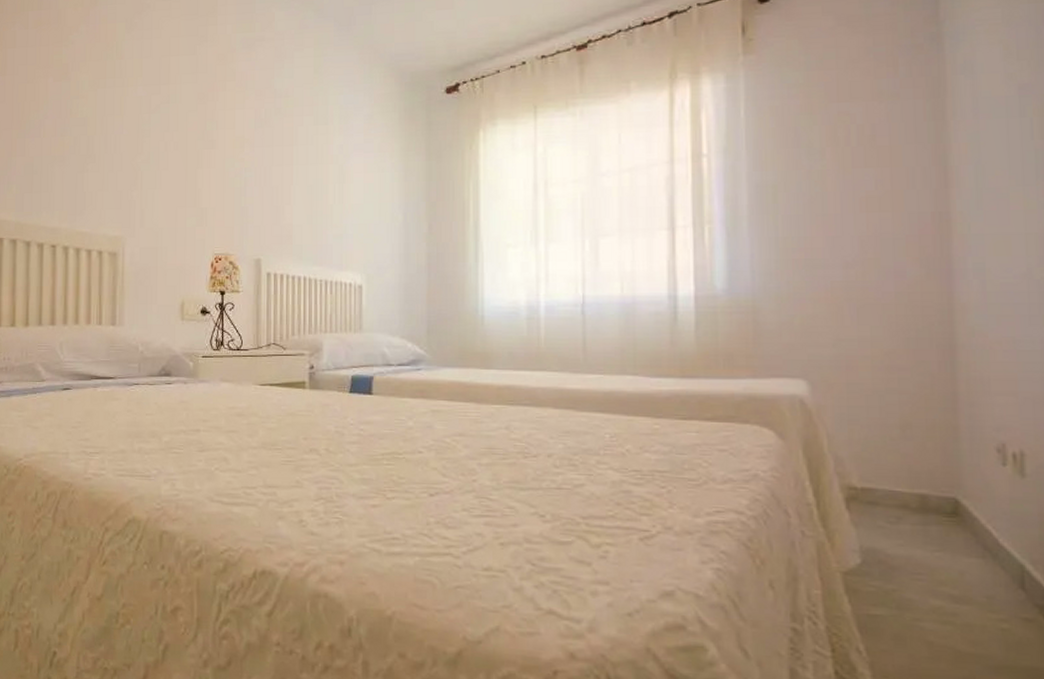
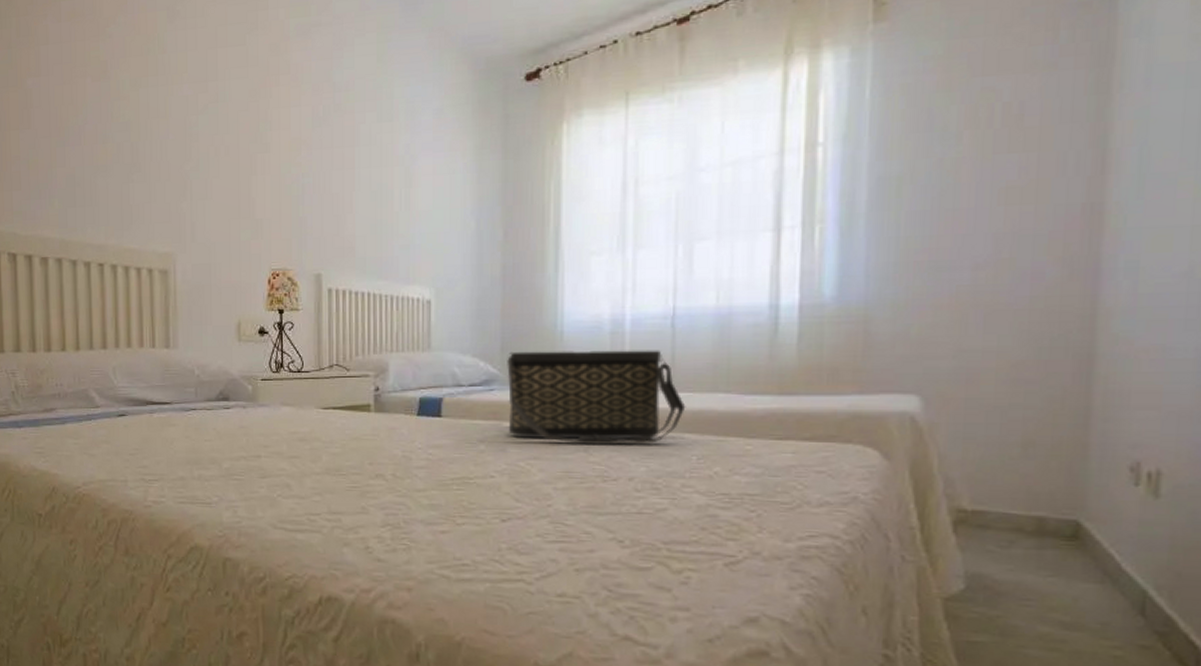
handbag: none [433,334,598,423] -> present [507,350,686,445]

